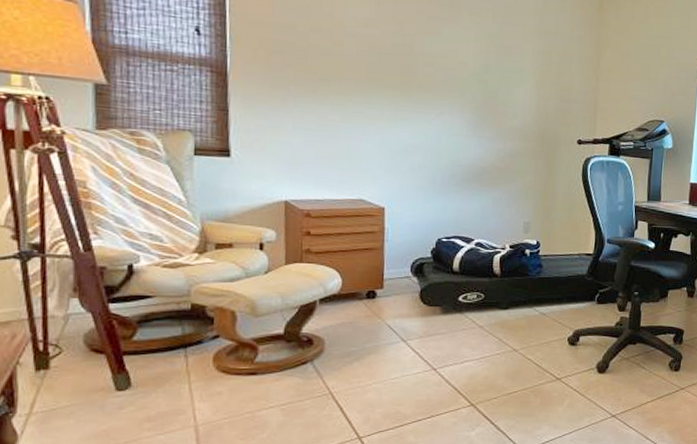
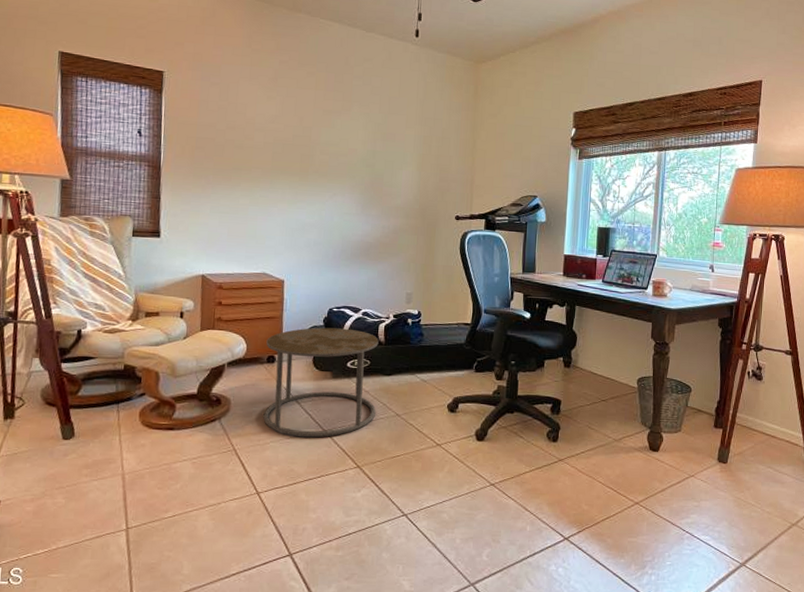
side table: none [363,259,494,377] -> present [263,327,379,438]

